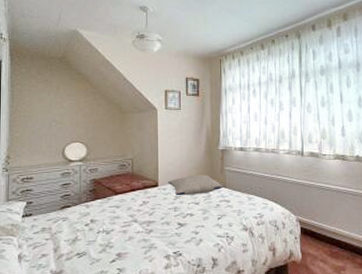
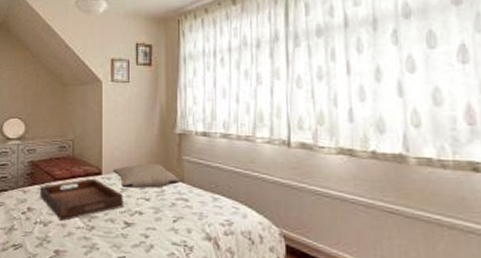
serving tray: none [102,190,177,228] -> present [40,178,123,221]

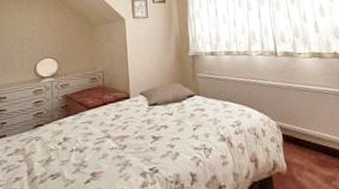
serving tray: present [40,178,123,221] -> none [75,102,150,145]

